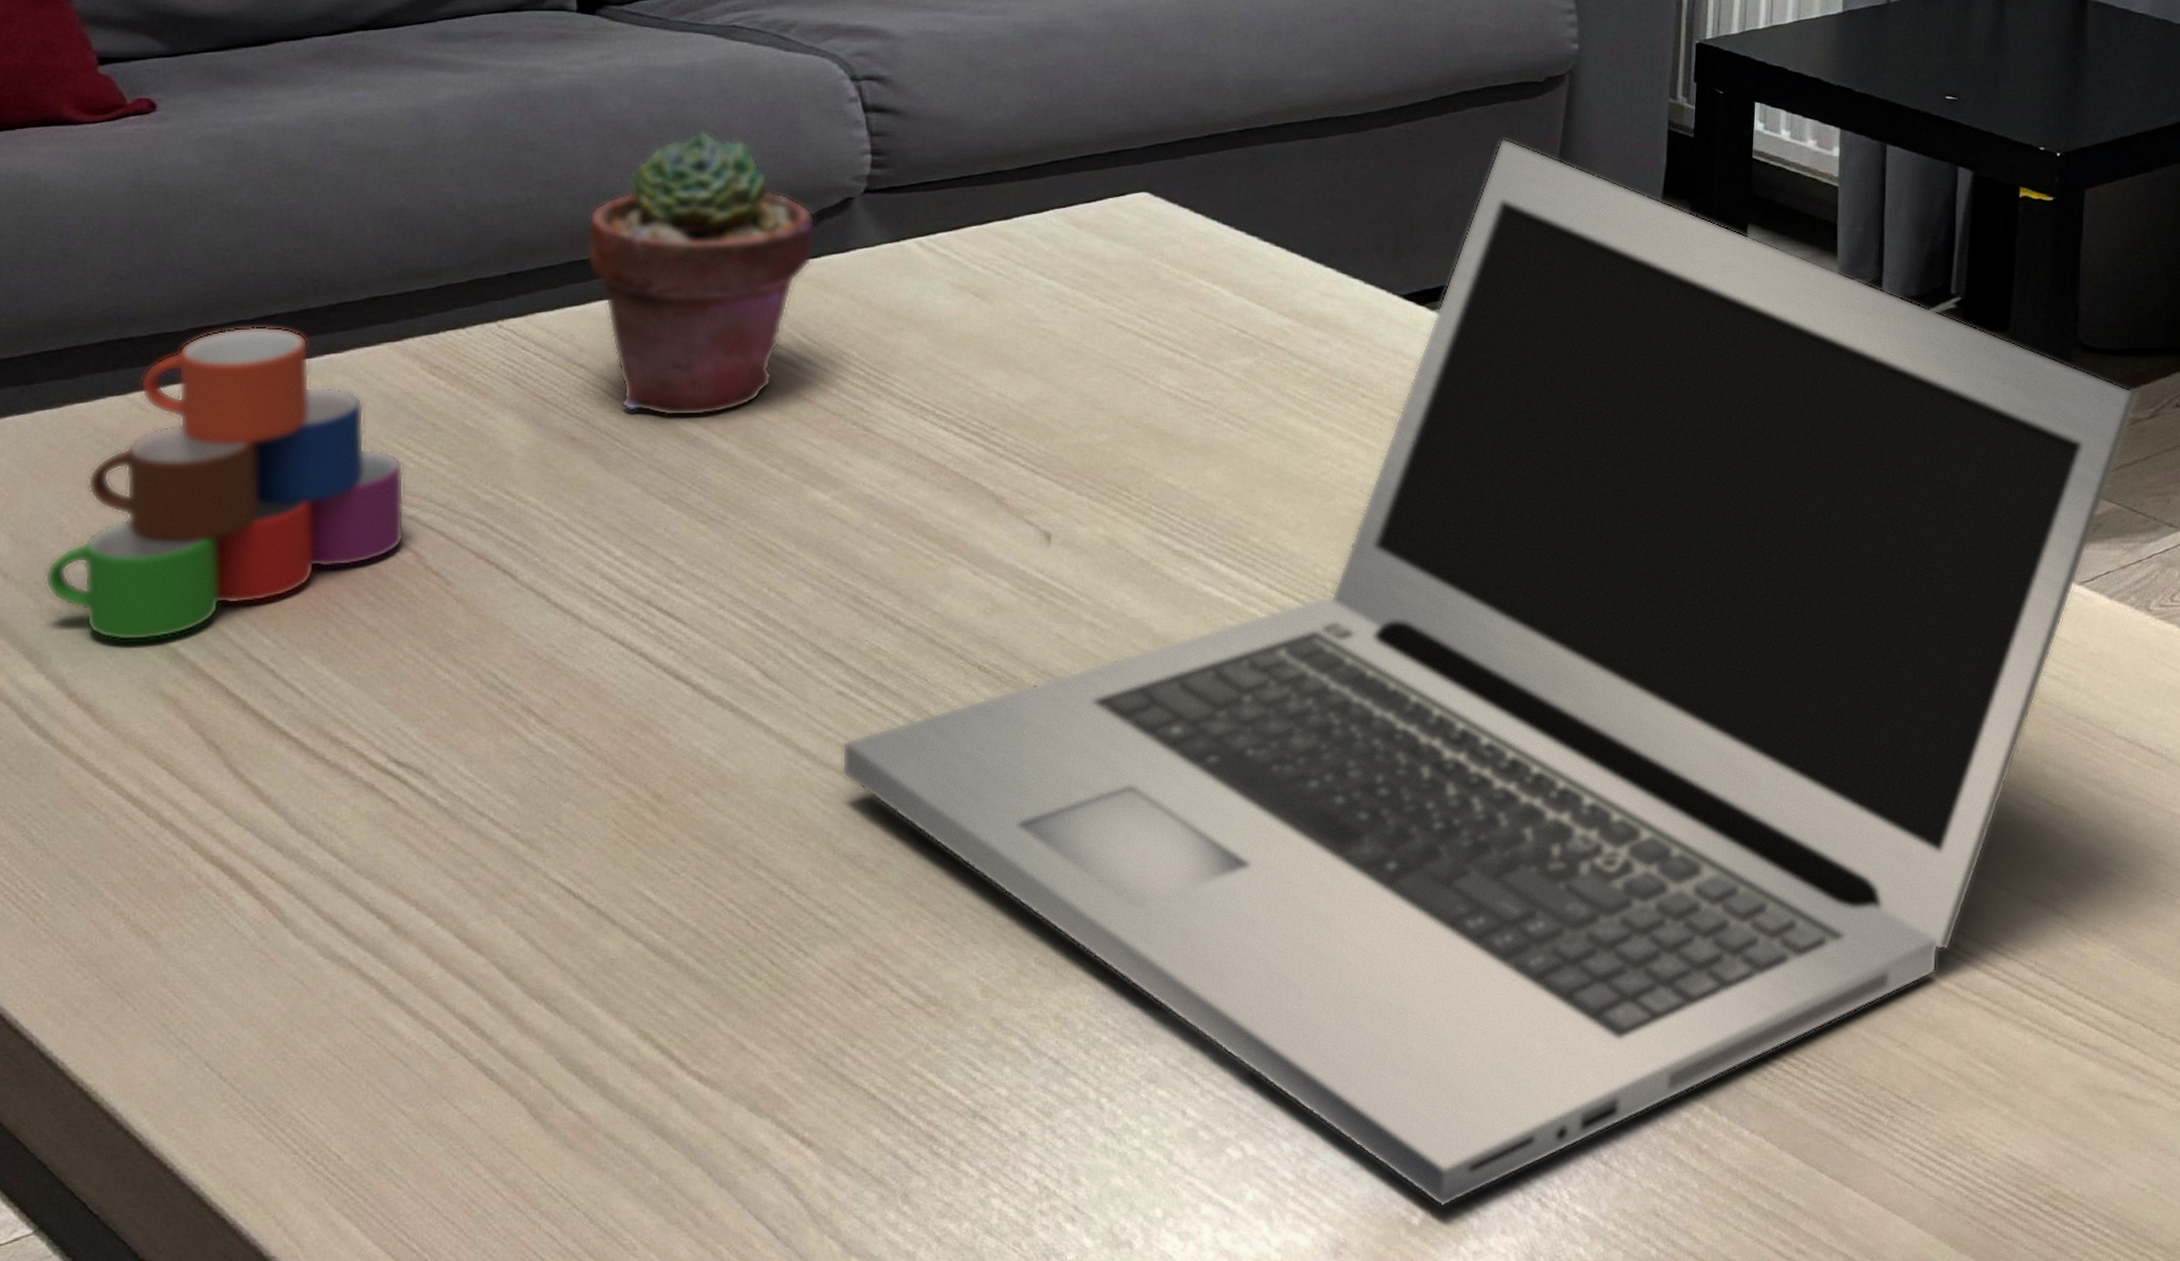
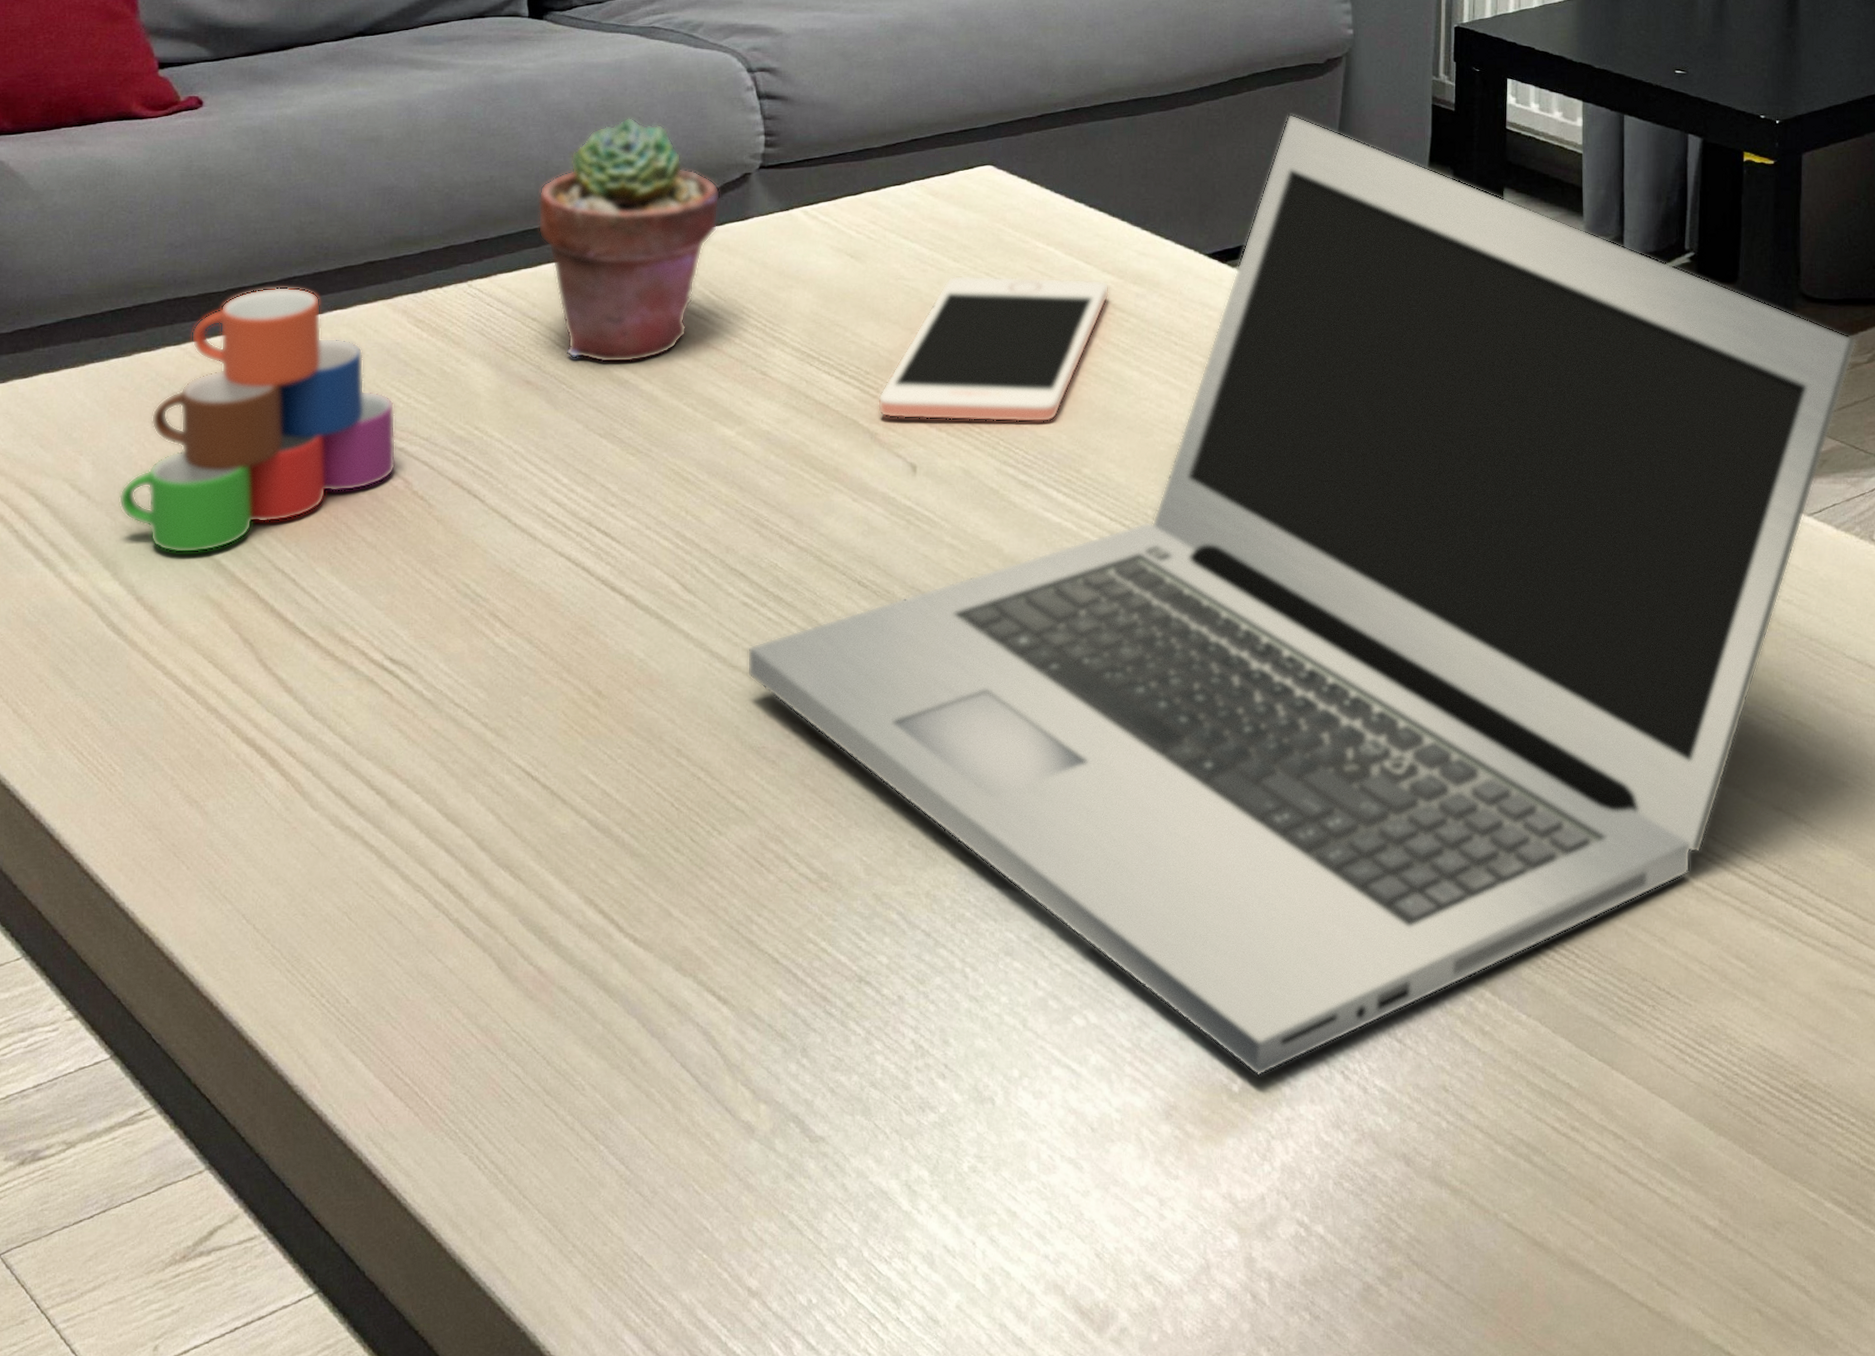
cell phone: none [1006,317,1286,485] -> present [878,275,1109,423]

